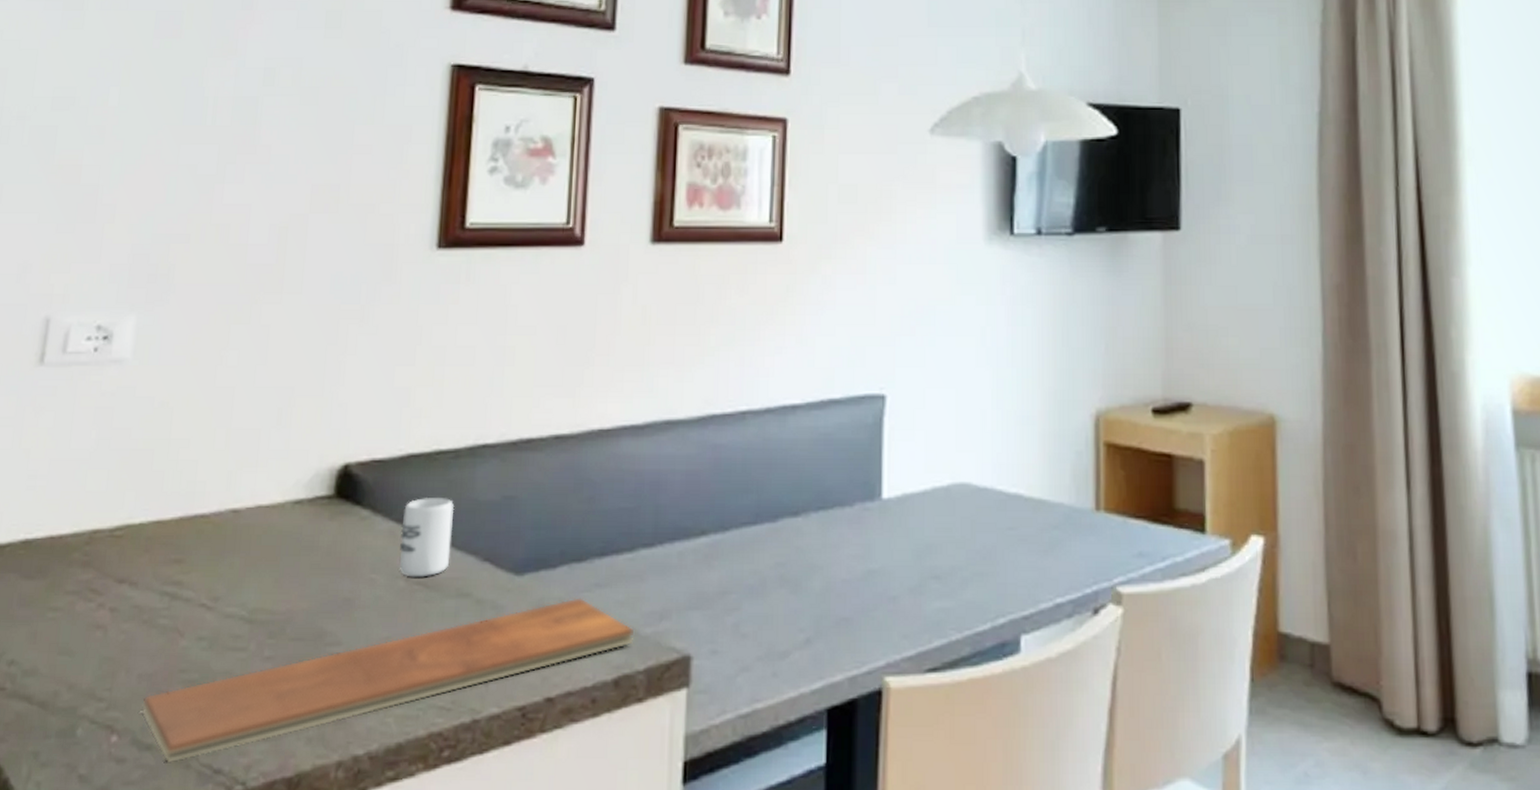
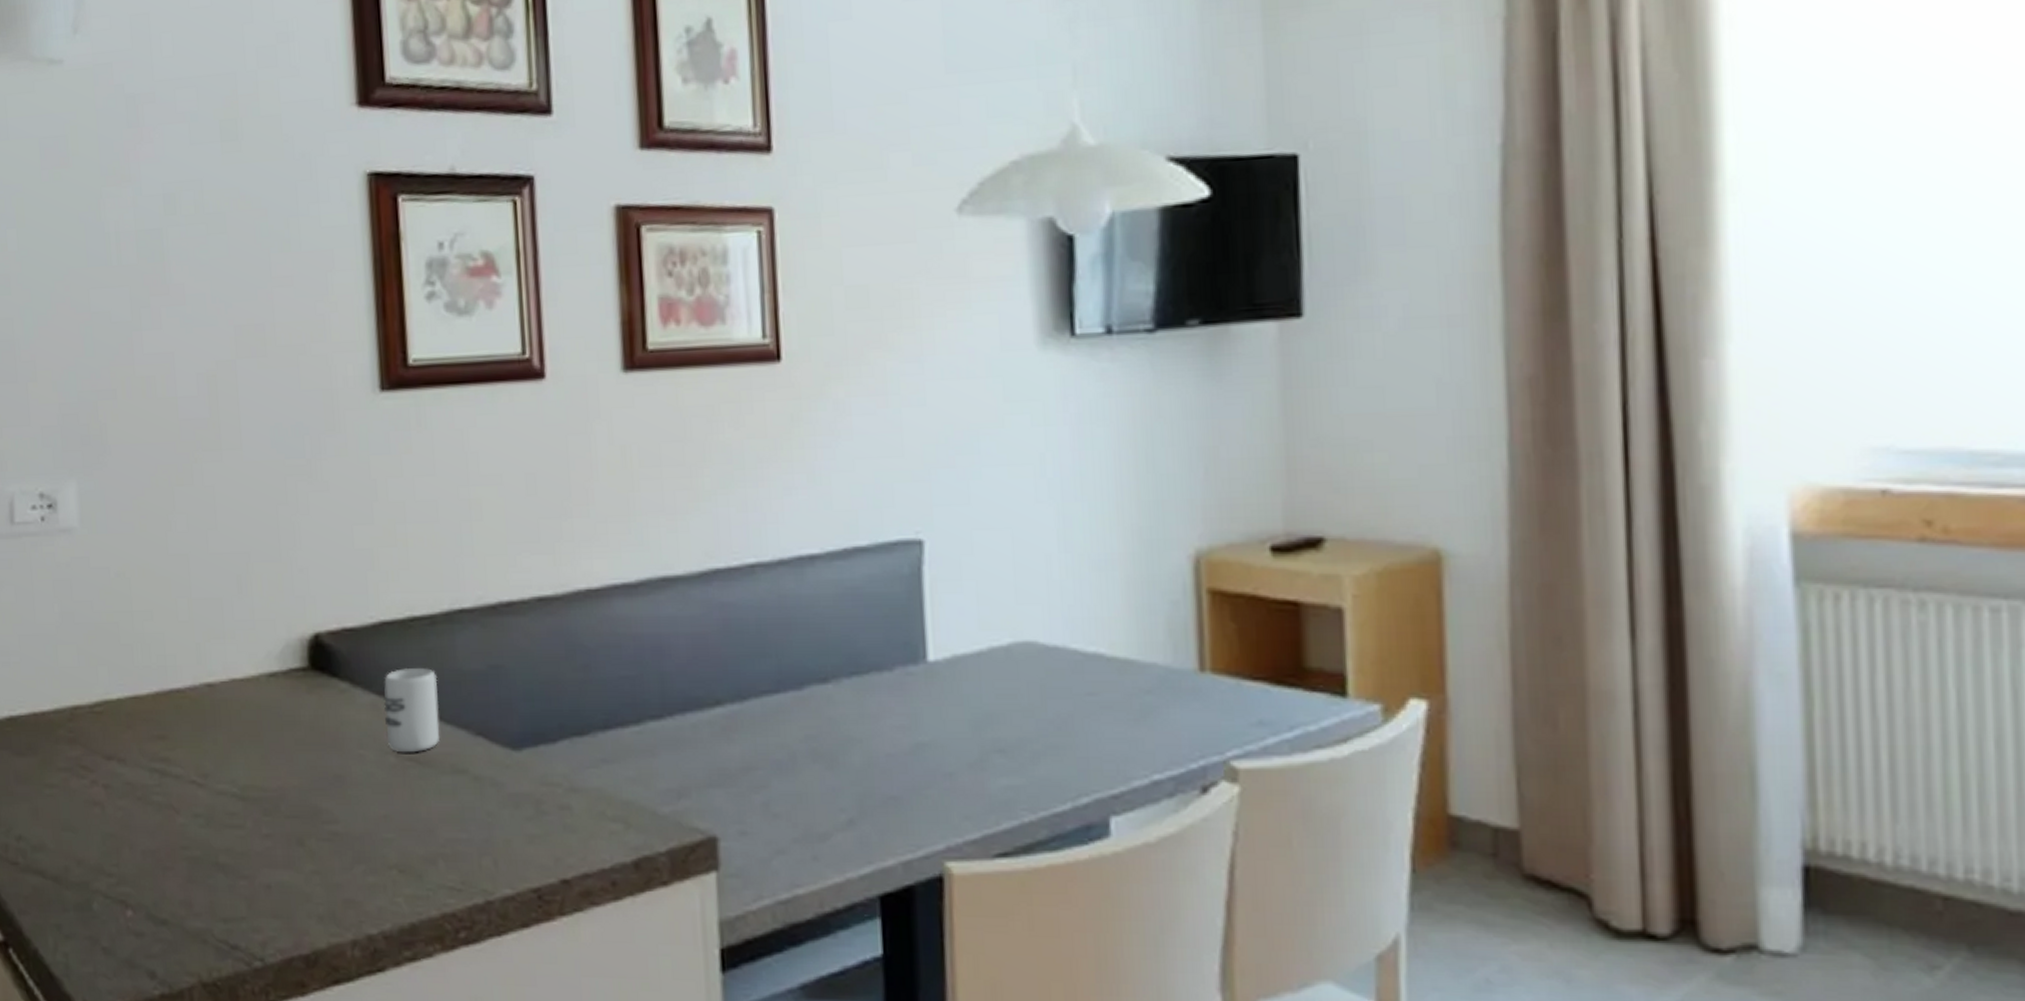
chopping board: present [140,598,635,763] -> none [149,774,651,938]

